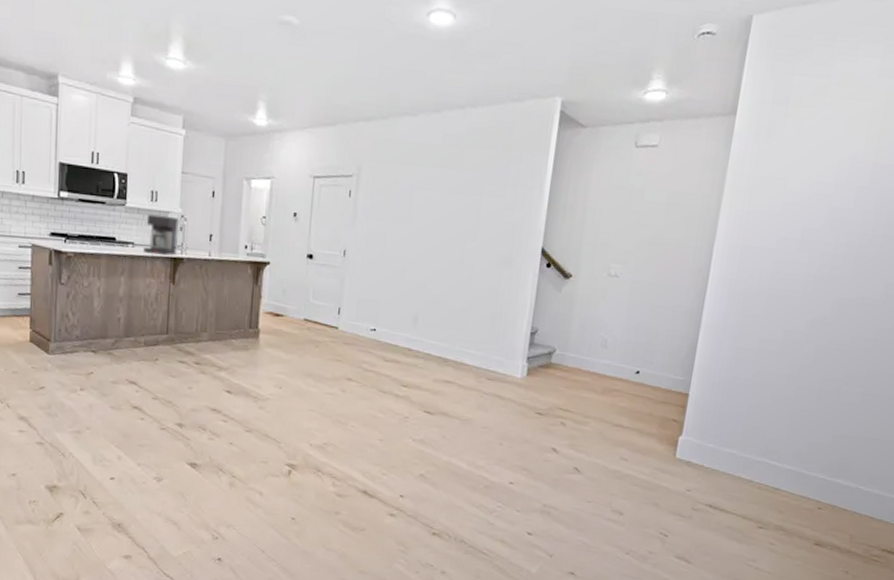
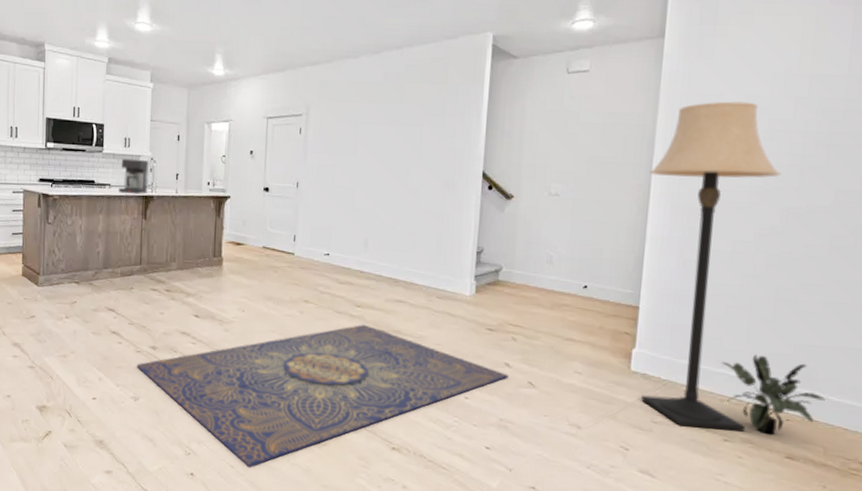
area rug: none [160,405,555,552] -> present [136,324,509,467]
lamp: none [683,186,837,519] -> present [641,101,781,432]
potted plant: none [763,444,856,523] -> present [722,354,825,435]

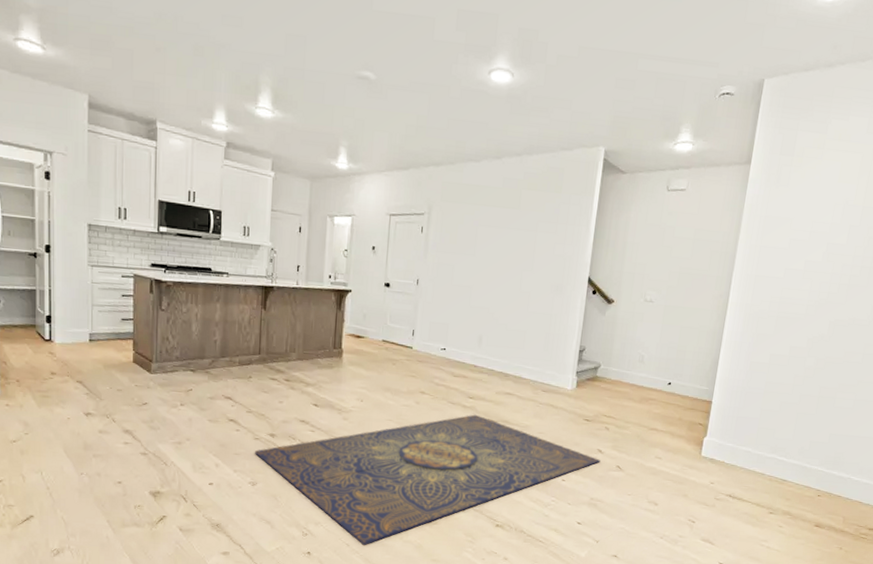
coffee maker: present [119,158,149,194] -> none [237,247,269,285]
lamp: present [641,101,781,432] -> none [708,225,833,506]
potted plant: present [722,354,825,435] -> none [773,442,848,508]

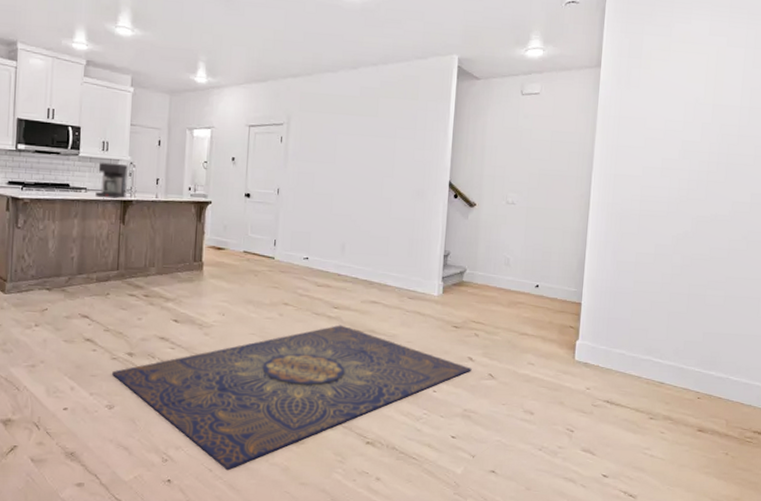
coffee maker: none [237,247,269,285] -> present [95,162,128,199]

